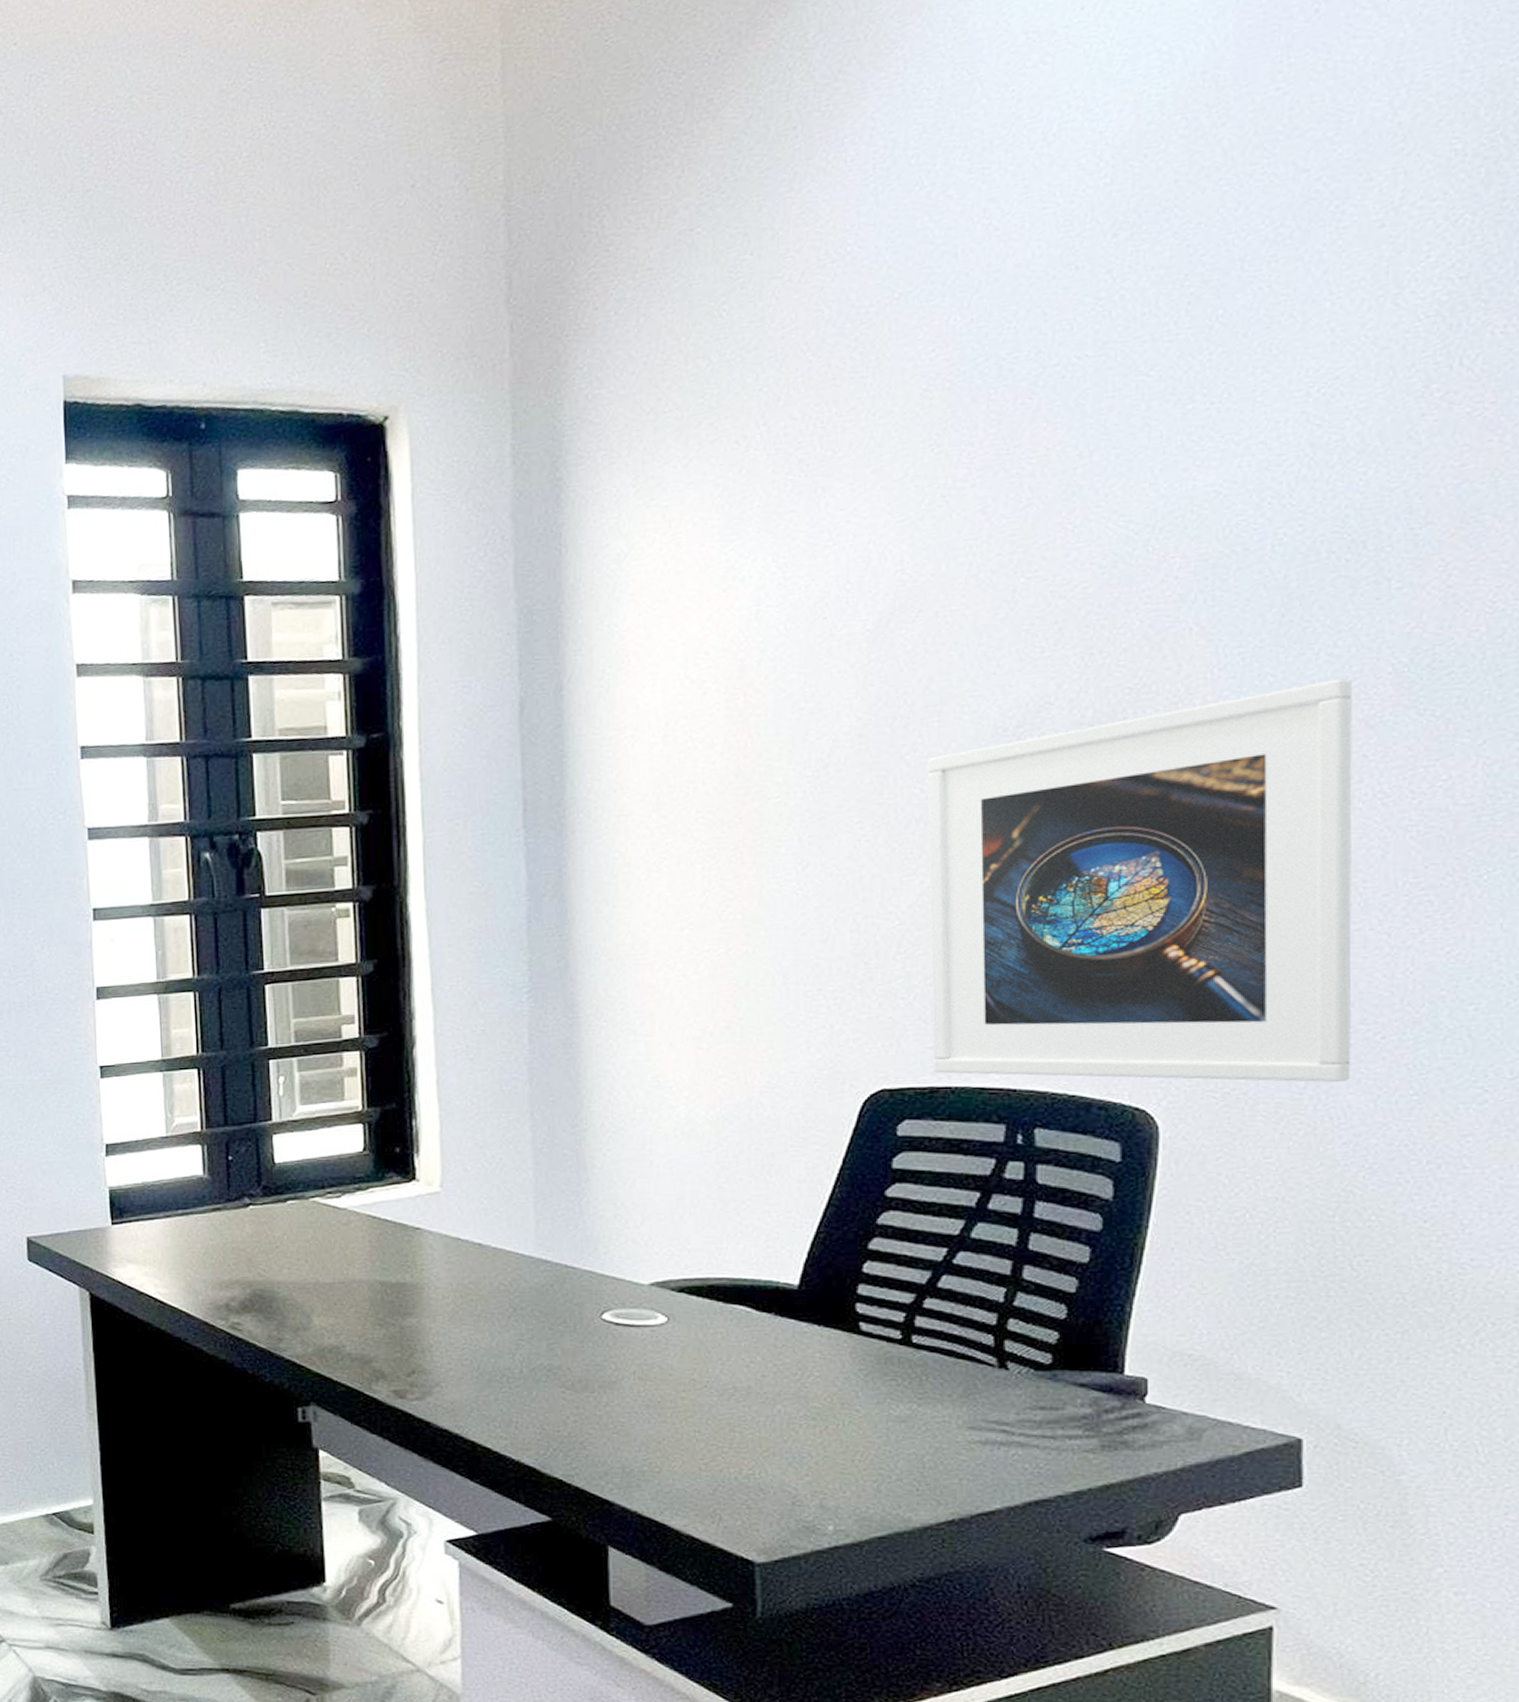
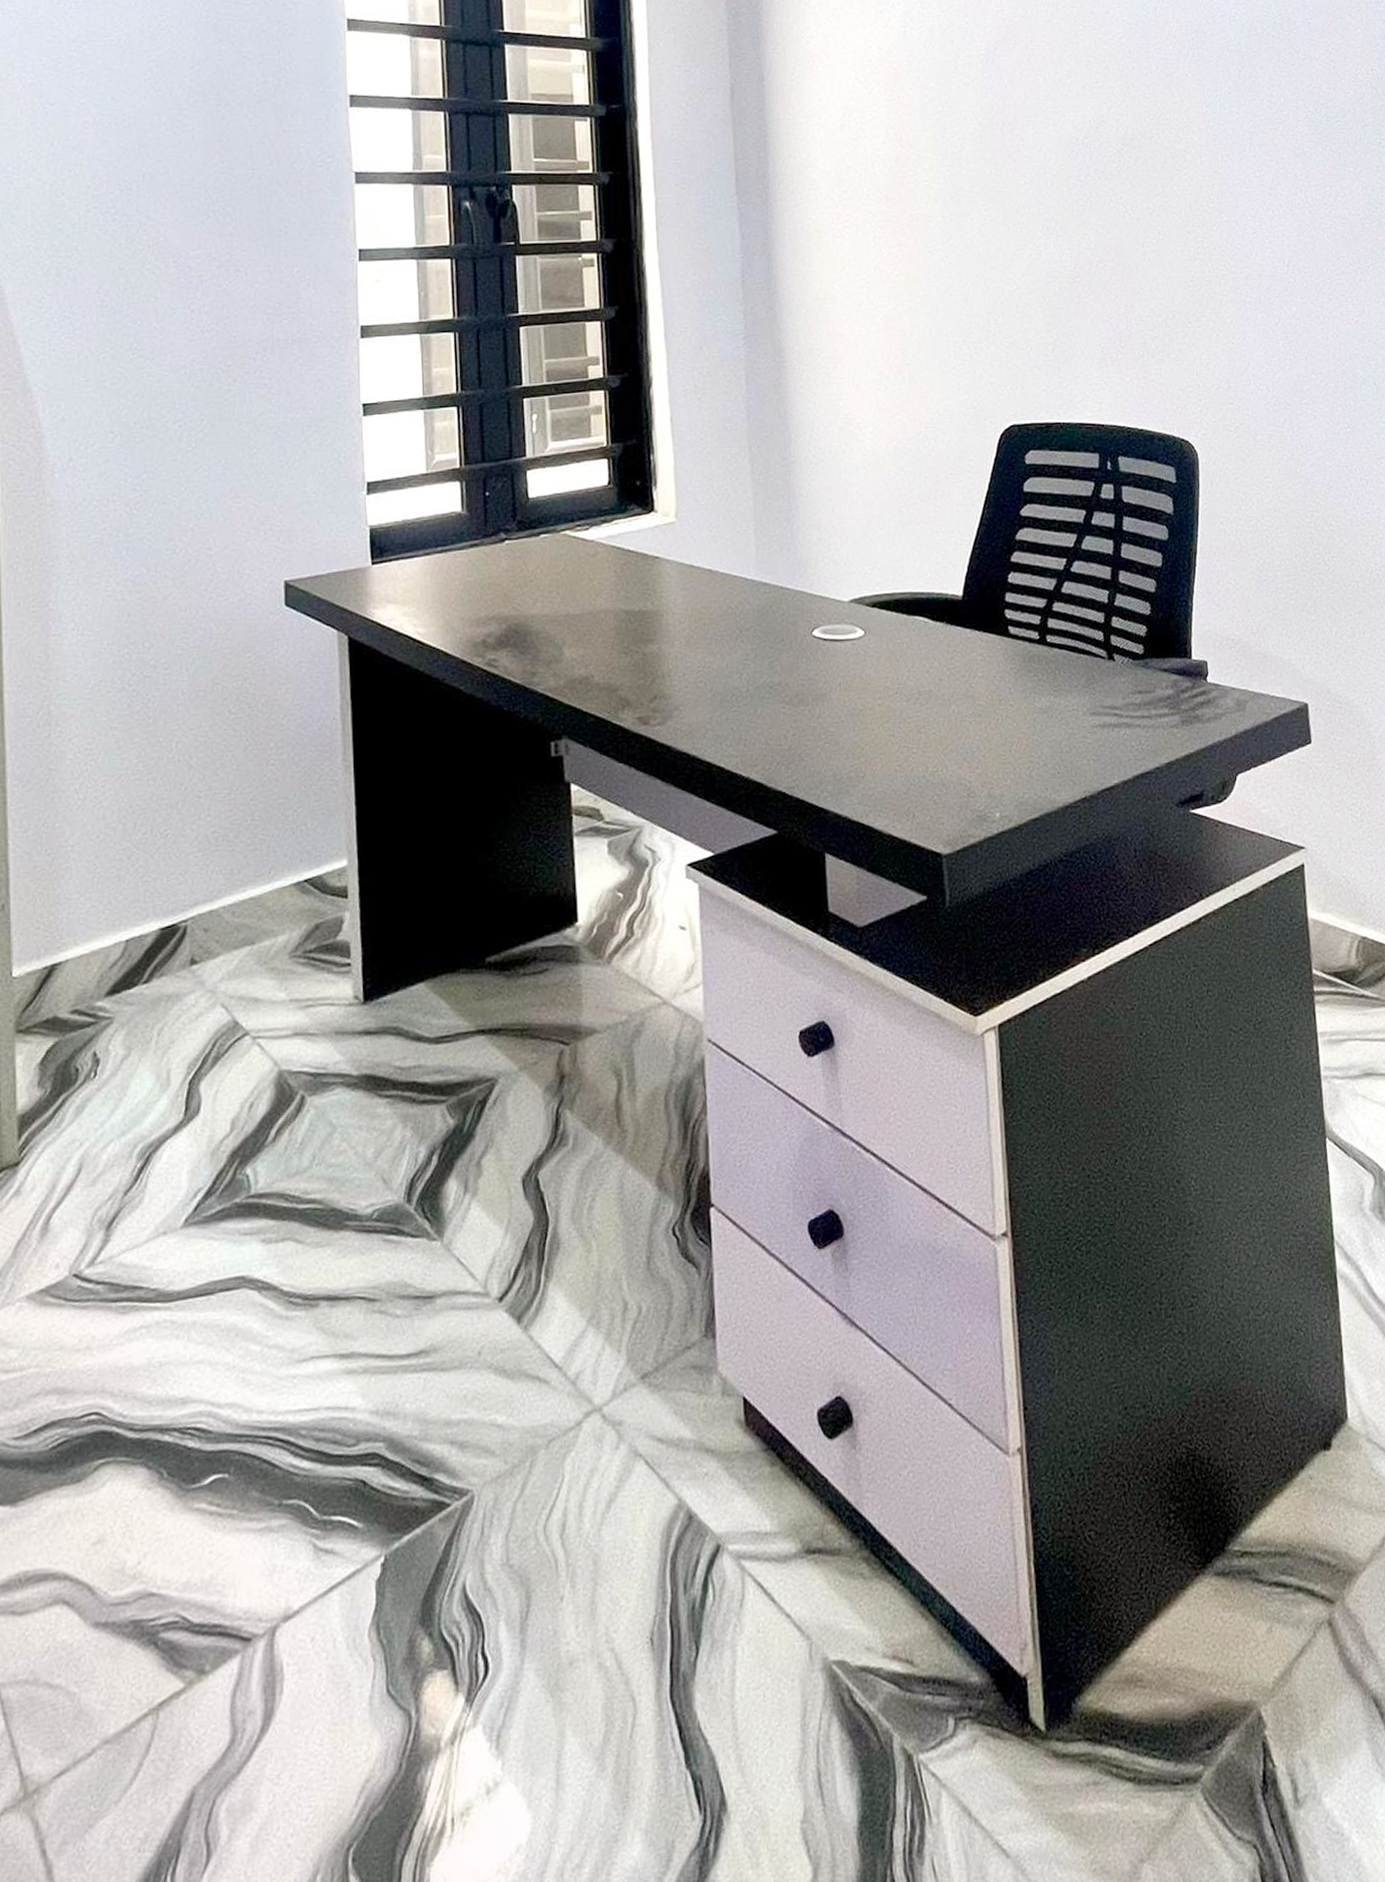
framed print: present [927,678,1353,1083] -> none [1027,119,1310,419]

